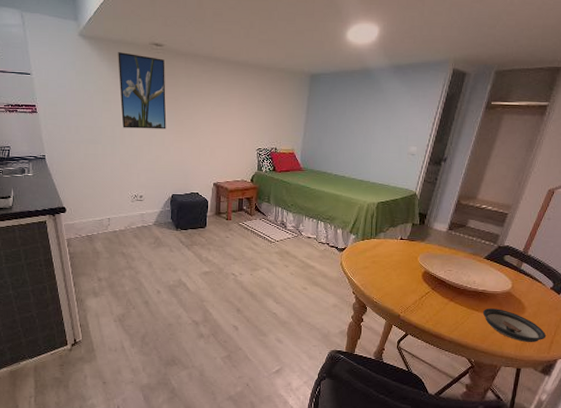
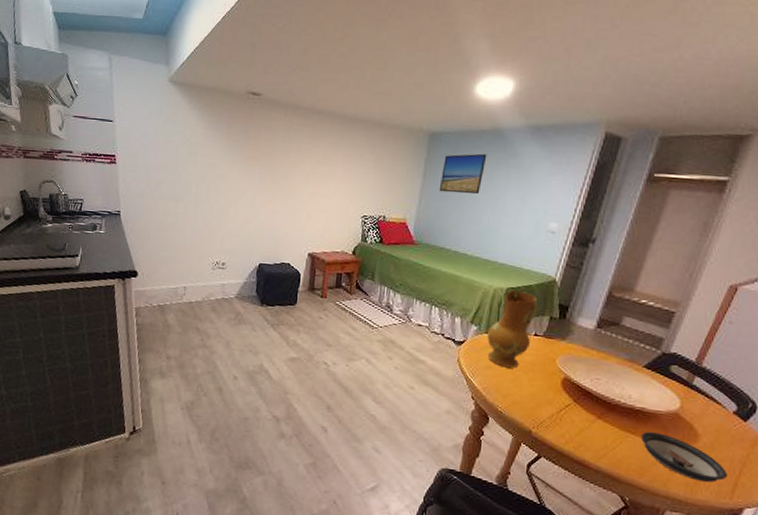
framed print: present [118,52,167,129] -> none [208,101,262,189]
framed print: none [320,91,359,126] -> present [439,153,487,195]
ceramic jug: none [363,204,403,267] -> present [487,290,538,369]

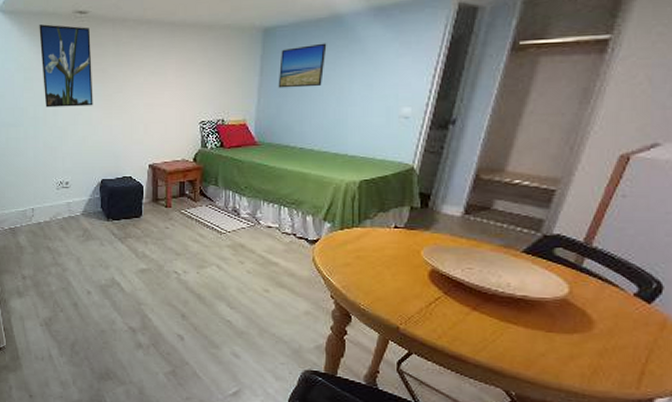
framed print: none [208,101,262,189] -> present [39,24,93,108]
ceramic jug: present [487,290,538,369] -> none [343,182,396,264]
saucer: present [640,432,727,483] -> none [524,321,631,373]

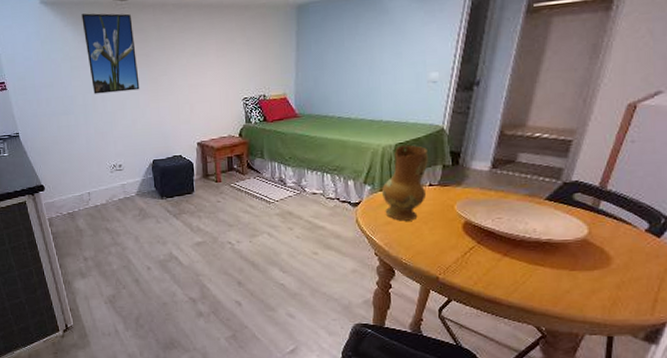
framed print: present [278,43,327,88] -> none [314,15,358,62]
ceramic jug: none [343,182,396,264] -> present [382,145,429,221]

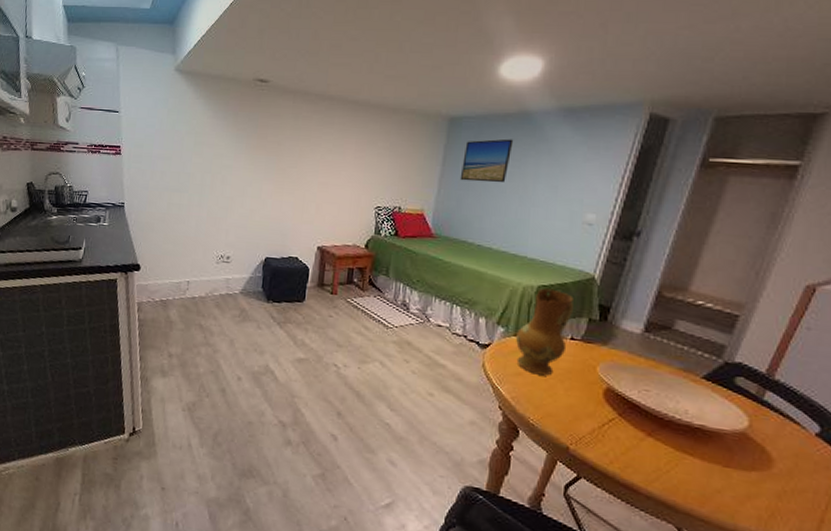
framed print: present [81,13,140,94] -> none [214,89,269,179]
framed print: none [314,15,358,62] -> present [460,138,514,183]

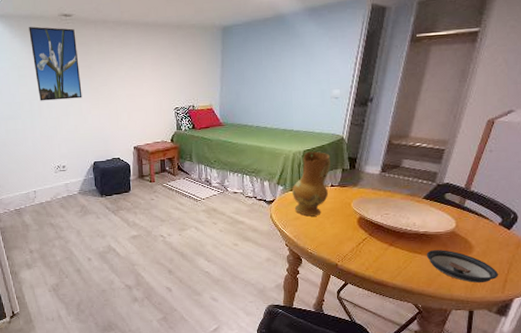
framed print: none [214,89,269,179] -> present [29,26,82,101]
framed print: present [460,138,514,183] -> none [236,38,274,78]
saucer: none [700,453,810,517] -> present [426,250,498,283]

